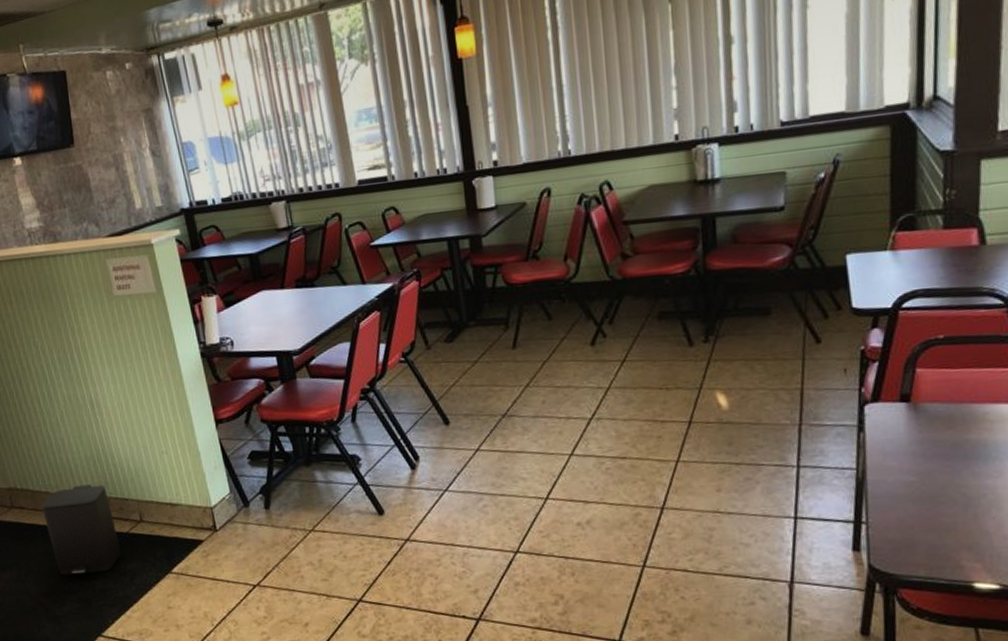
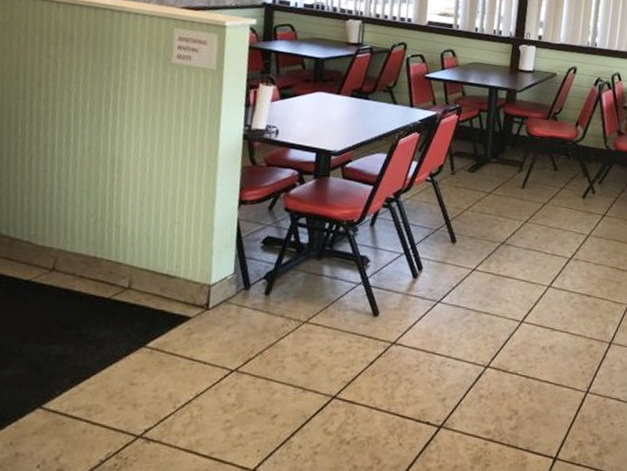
pedal bin: present [41,484,121,575] -> none [13,240,100,337]

